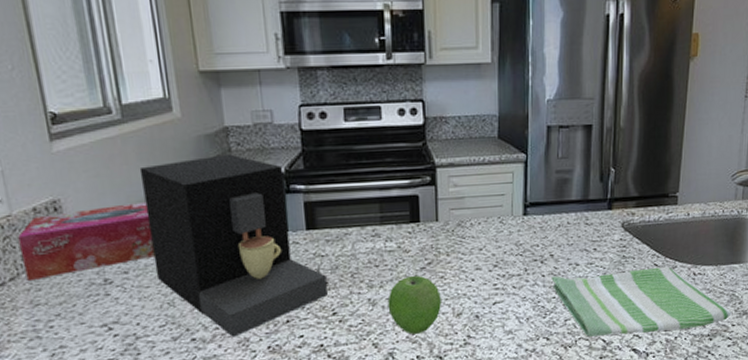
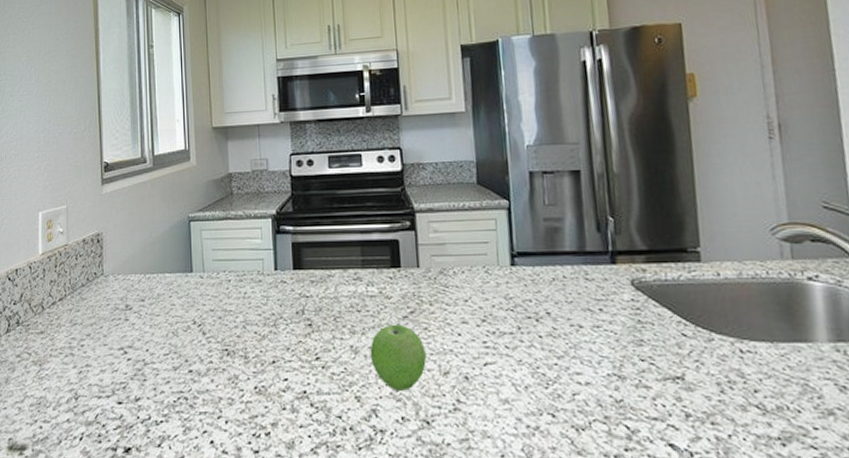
tissue box: present [18,201,155,282] -> none [70,236,167,303]
coffee maker: present [139,154,328,337] -> none [161,197,311,373]
dish towel: present [551,266,732,337] -> none [550,338,810,425]

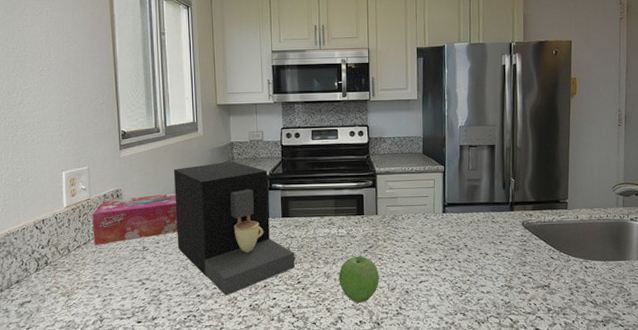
tissue box: none [70,236,167,303] -> present [92,192,178,246]
coffee maker: none [161,197,311,373] -> present [173,161,295,296]

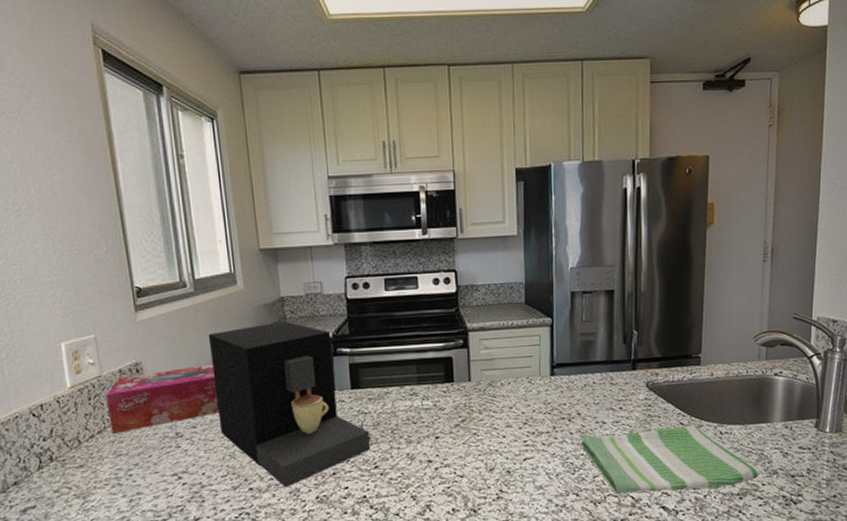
fruit: present [338,256,380,303] -> none [425,431,476,488]
dish towel: none [466,260,622,315] -> present [579,425,761,494]

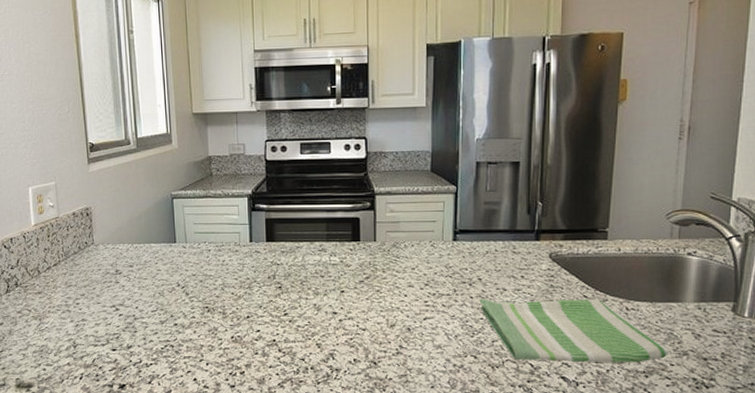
tissue box: present [106,363,220,435] -> none [61,211,153,268]
coffee maker: present [208,321,370,488] -> none [146,178,281,326]

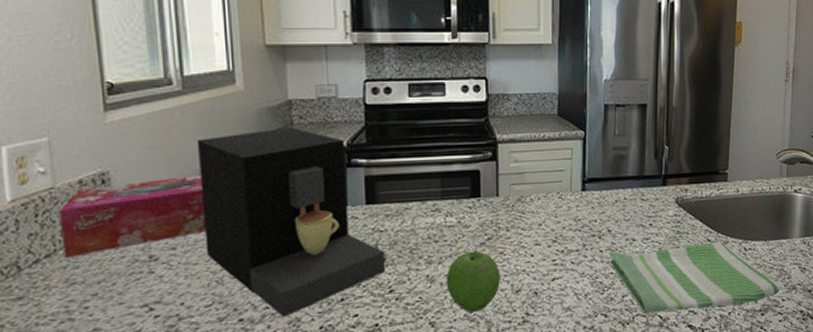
tissue box: none [61,211,153,268] -> present [59,174,206,259]
coffee maker: none [146,178,281,326] -> present [196,127,385,317]
fruit: none [330,287,378,339] -> present [446,251,501,312]

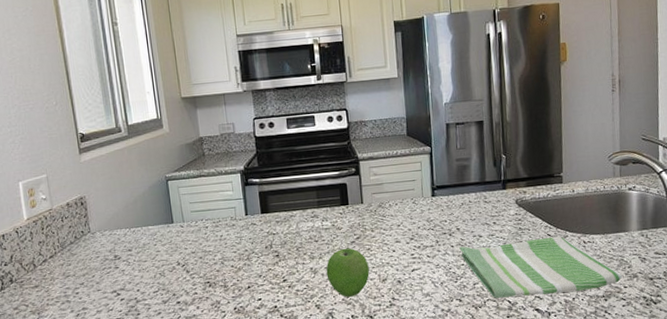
tissue box: present [59,174,206,259] -> none [56,195,151,259]
coffee maker: present [196,127,385,317] -> none [140,157,279,300]

